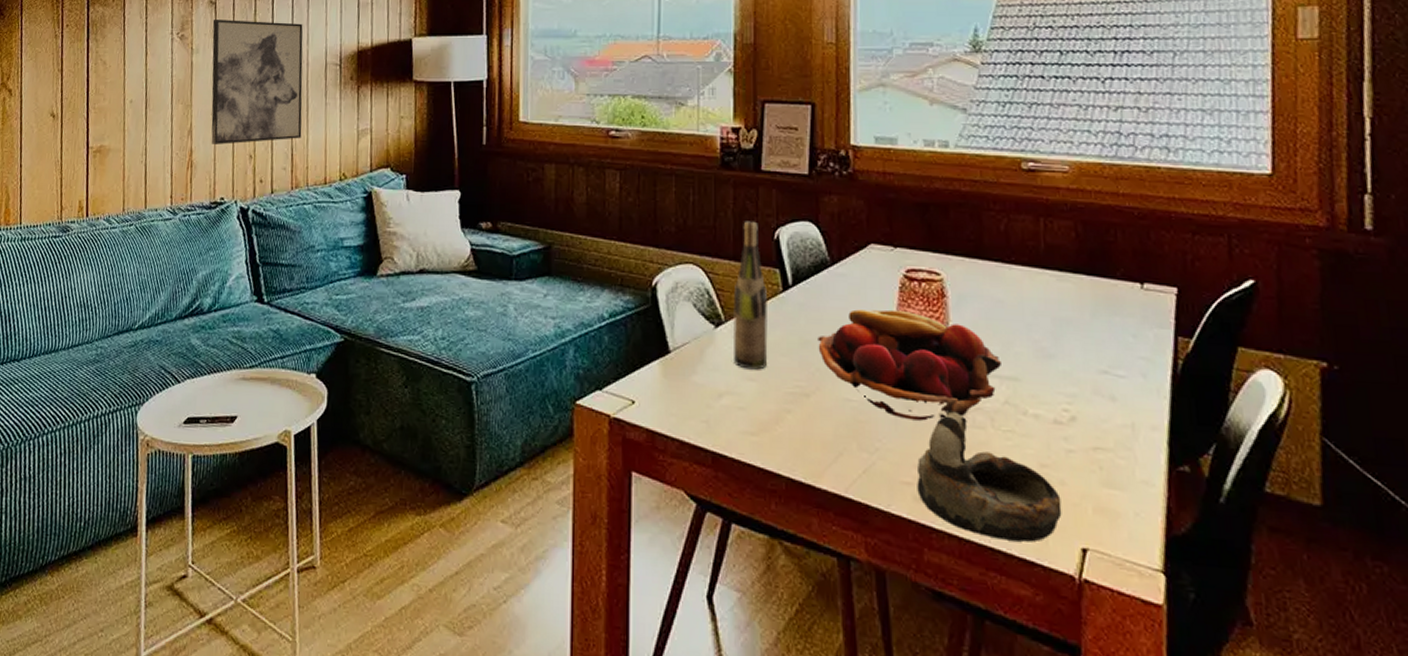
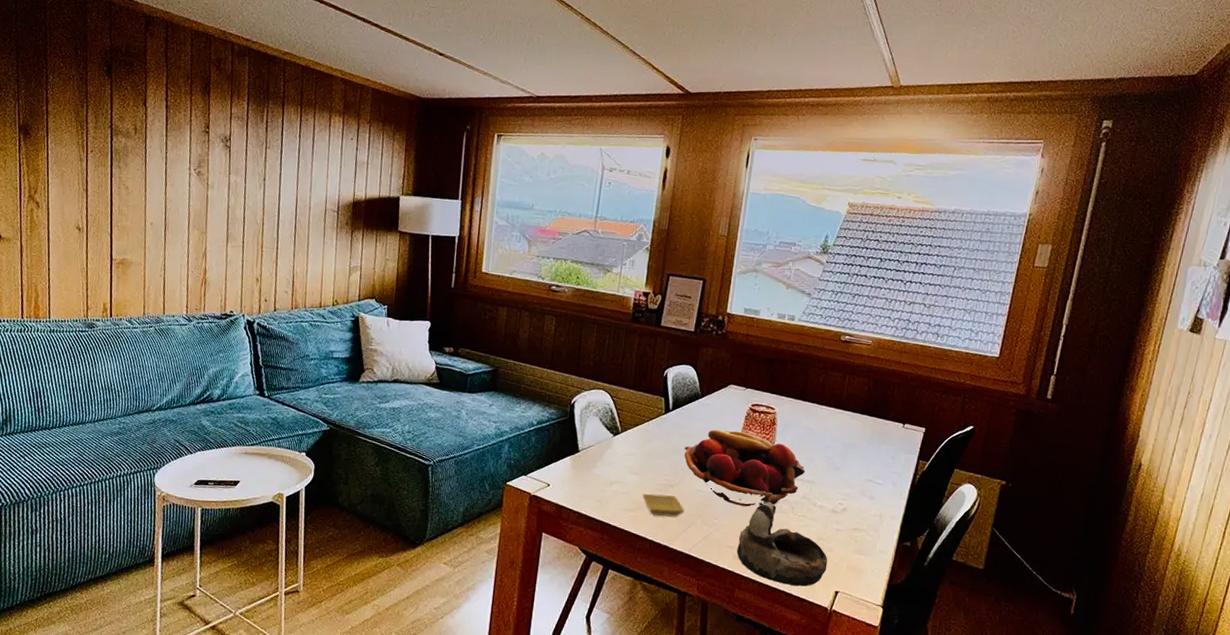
wall art: present [211,18,303,144] -> none [223,160,307,269]
wine bottle: present [732,221,768,370] -> none [624,361,654,467]
saucer: none [766,408,830,441] -> present [642,494,684,517]

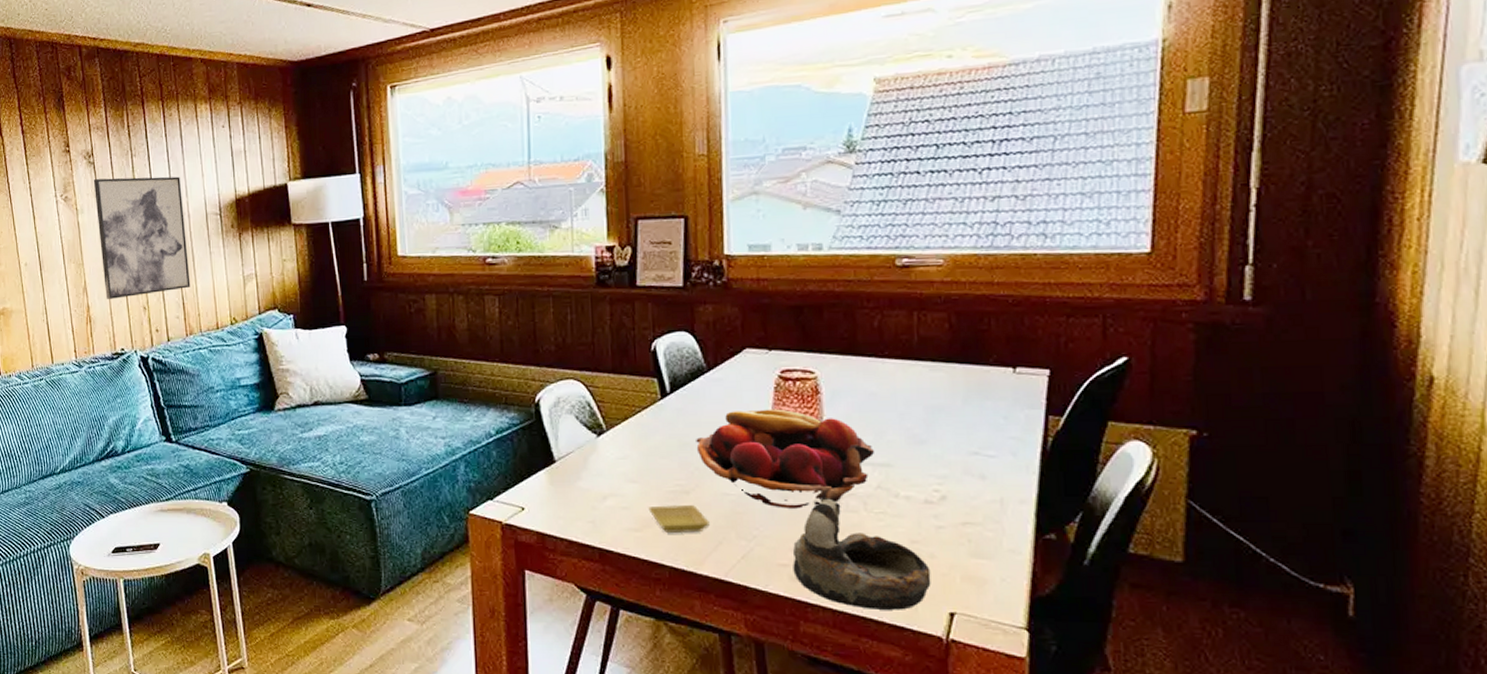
wall art: none [223,160,307,269] -> present [93,176,191,299]

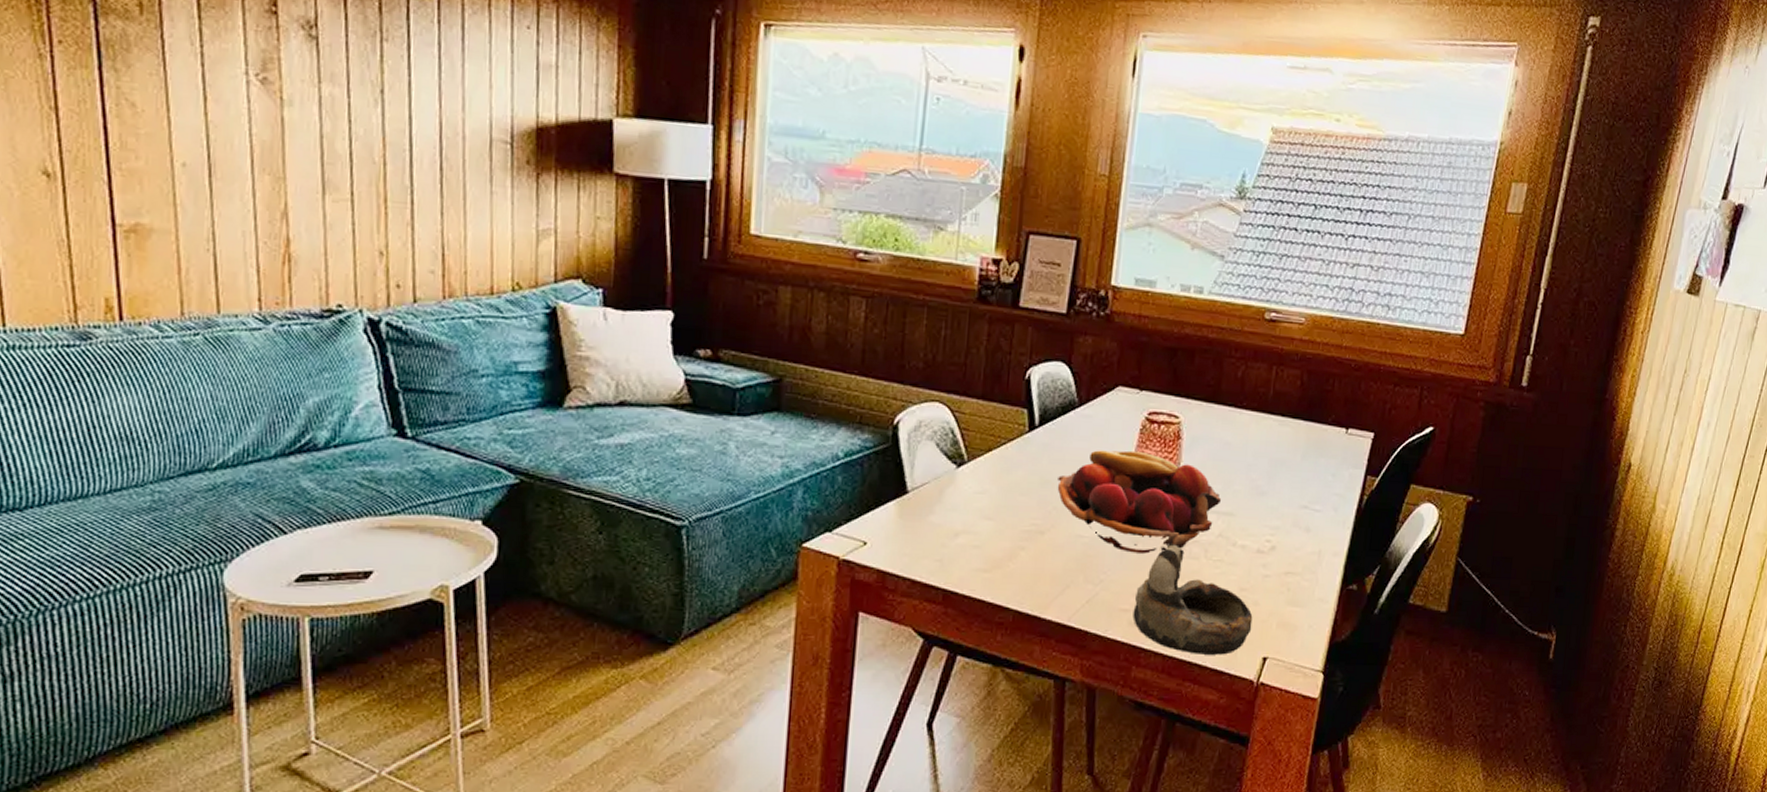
wall art: present [93,176,191,299] -> none [313,60,458,235]
saucer: present [648,505,710,533] -> none [1000,545,1060,575]

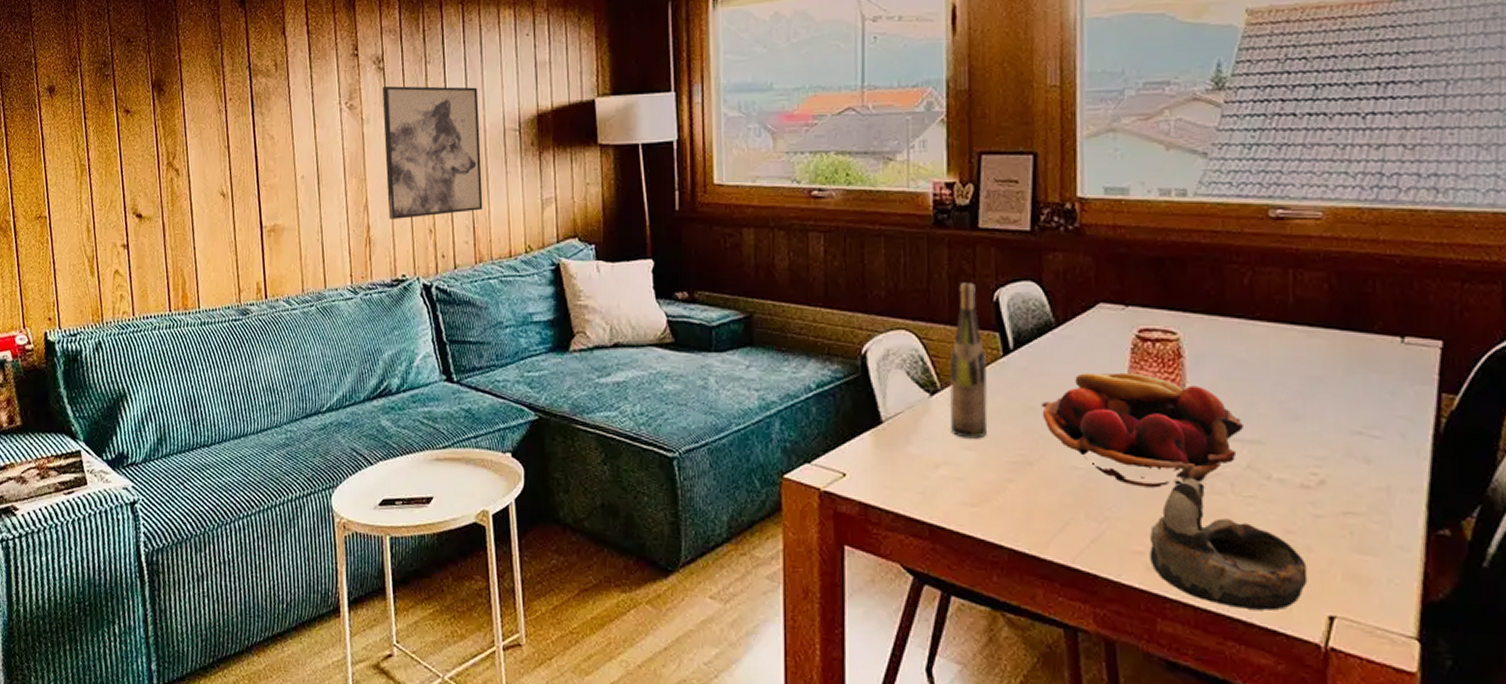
wall art: none [313,60,458,235] -> present [382,85,483,219]
wine bottle: none [973,359,1013,509] -> present [949,282,988,439]

